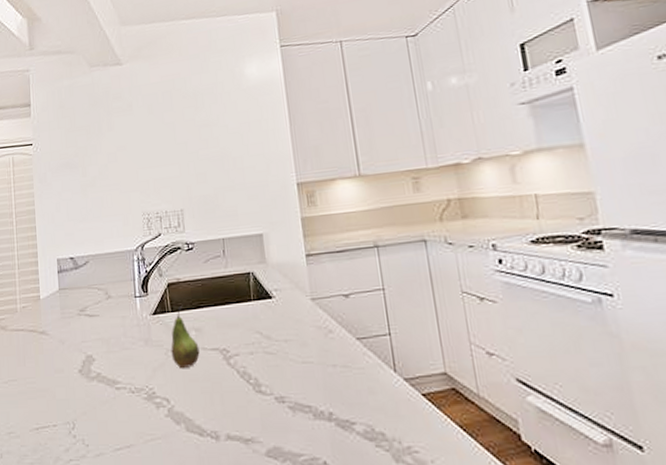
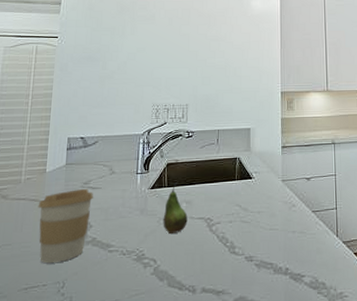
coffee cup: none [37,316,93,402] -> present [38,188,94,264]

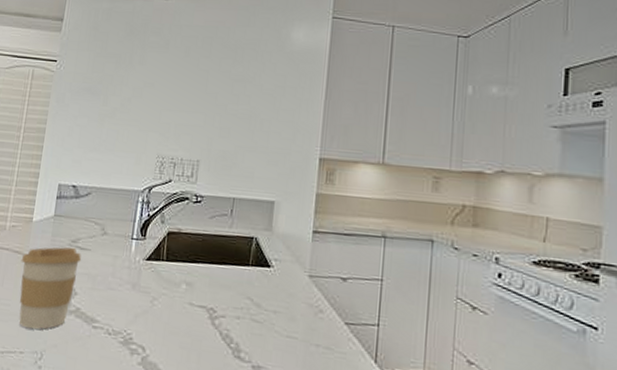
fruit: present [163,182,188,235] -> none [156,257,187,321]

